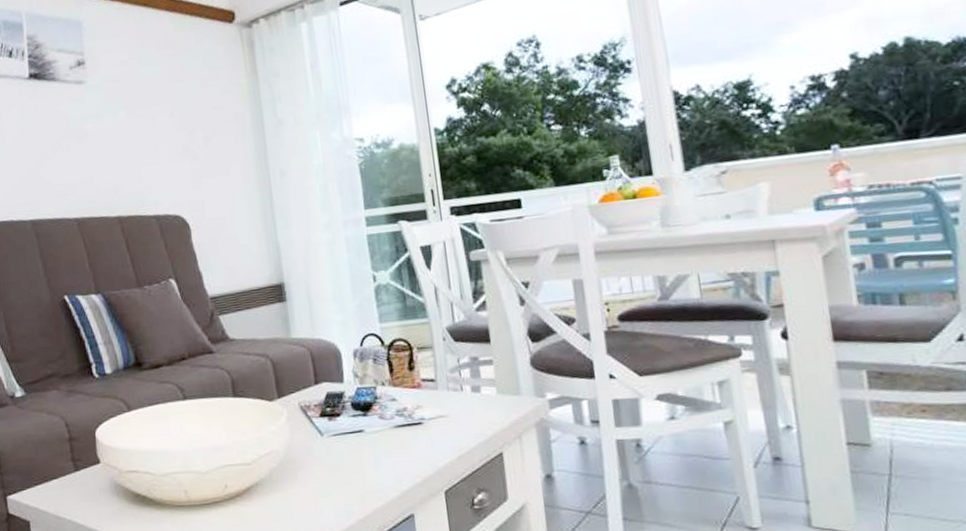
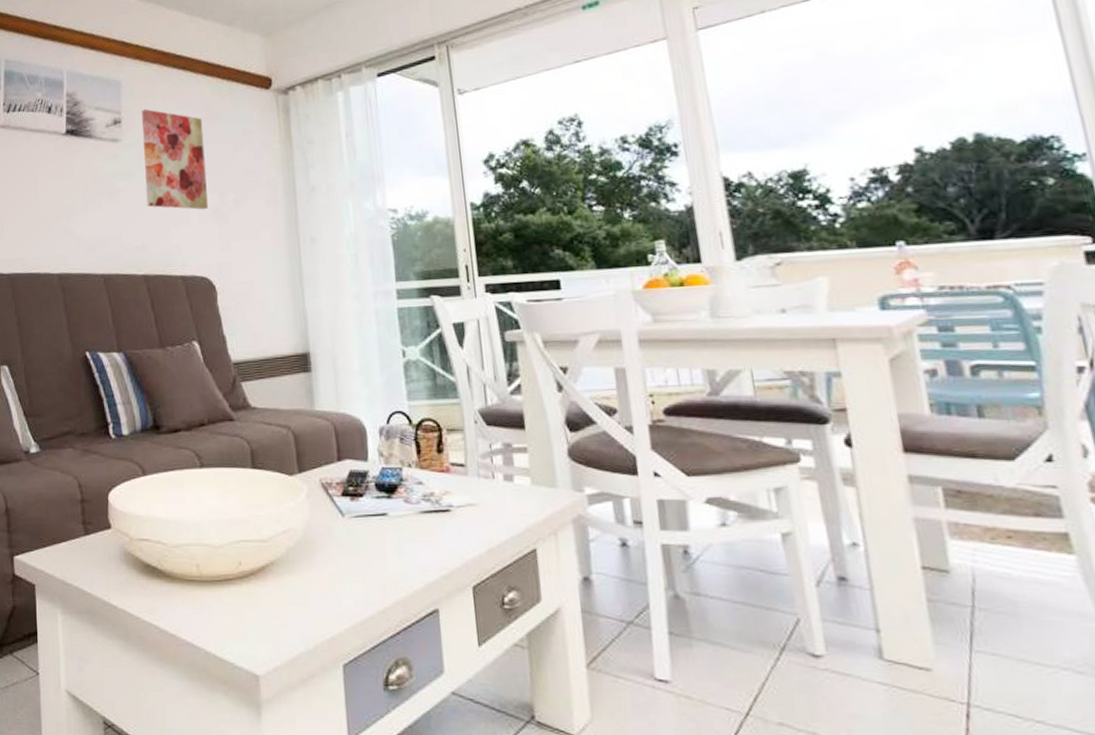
wall art: none [104,48,177,149] -> present [141,109,208,210]

